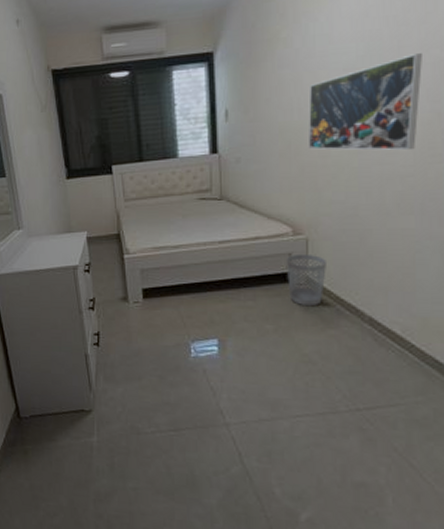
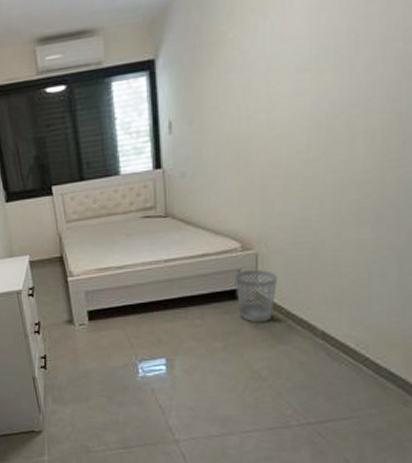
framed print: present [308,53,422,151] -> none [257,48,383,160]

